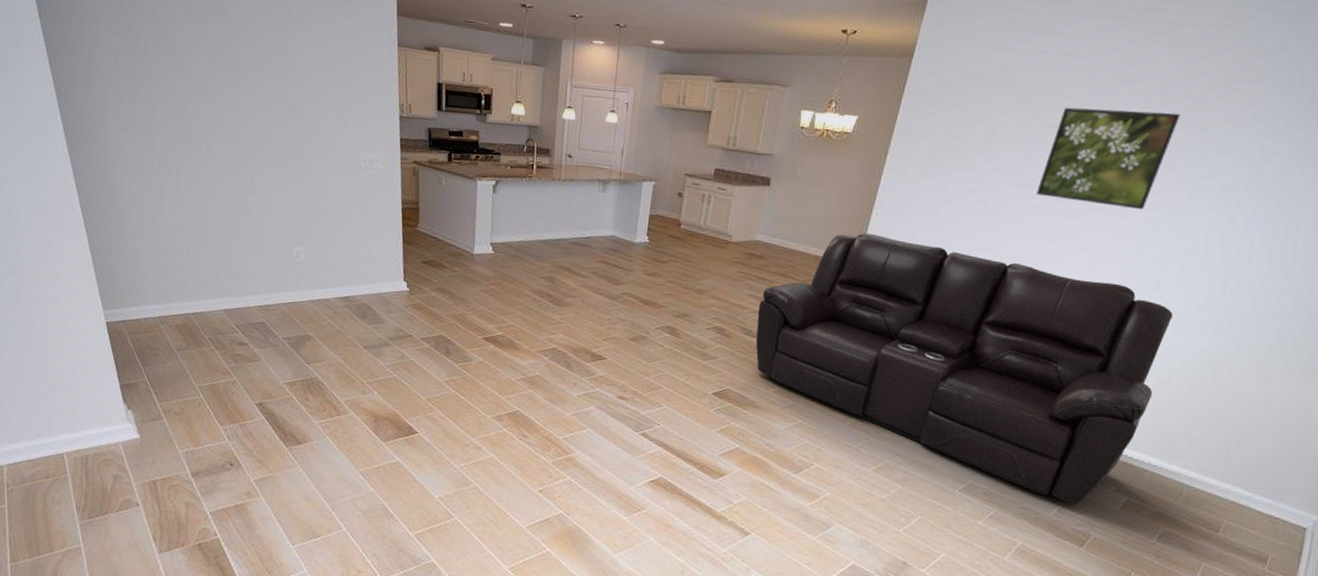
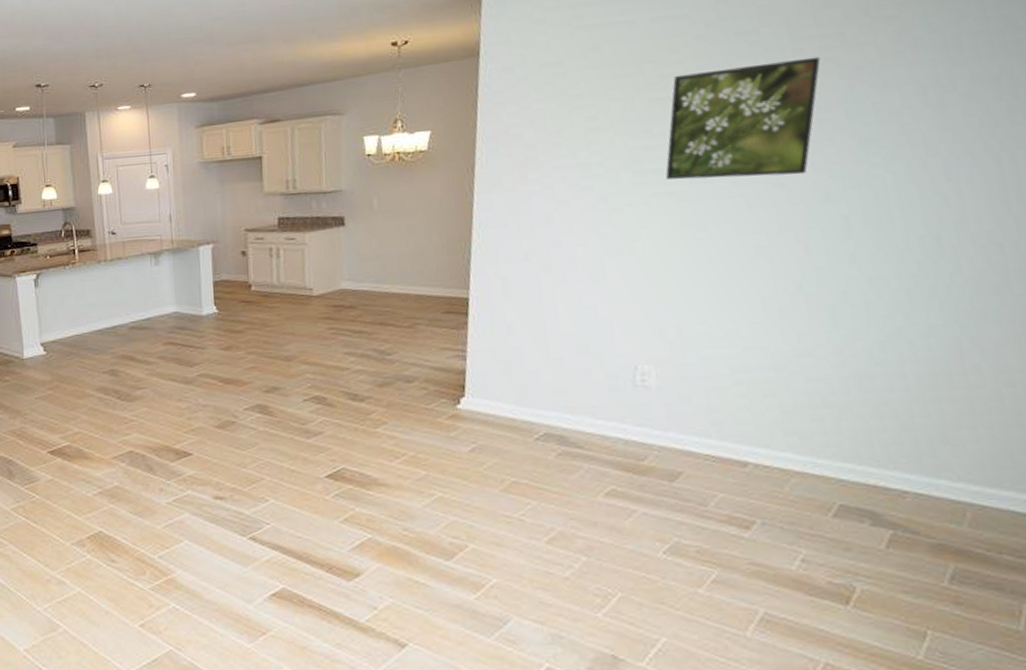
sofa: present [755,232,1173,505] -> none [360,258,886,550]

